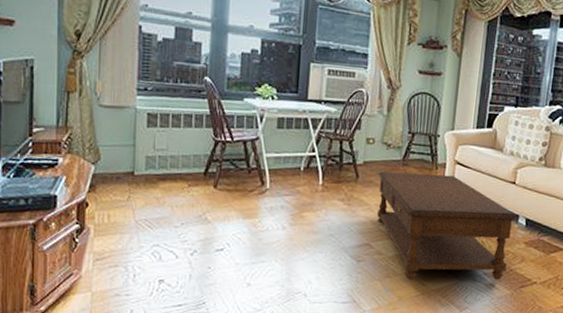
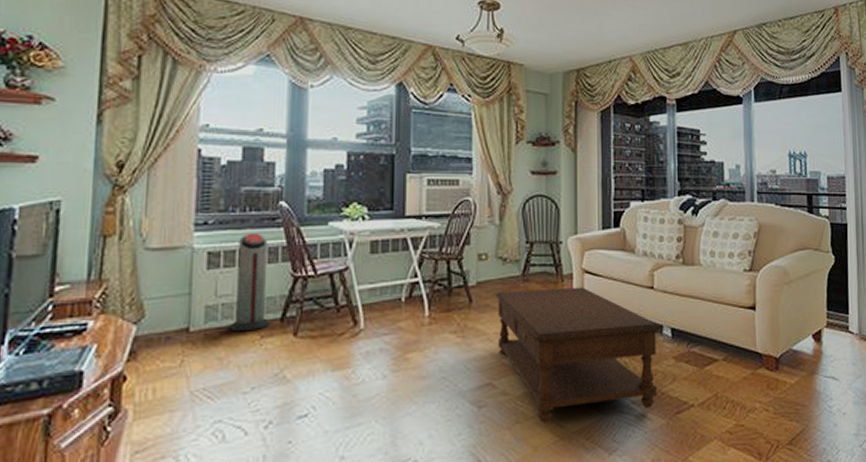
air purifier: none [165,100,196,180] -> present [230,232,271,332]

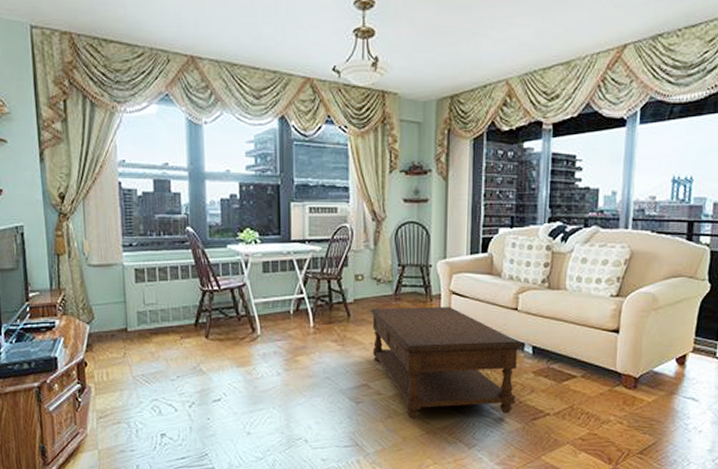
air purifier: present [230,232,271,332] -> none [157,253,188,333]

